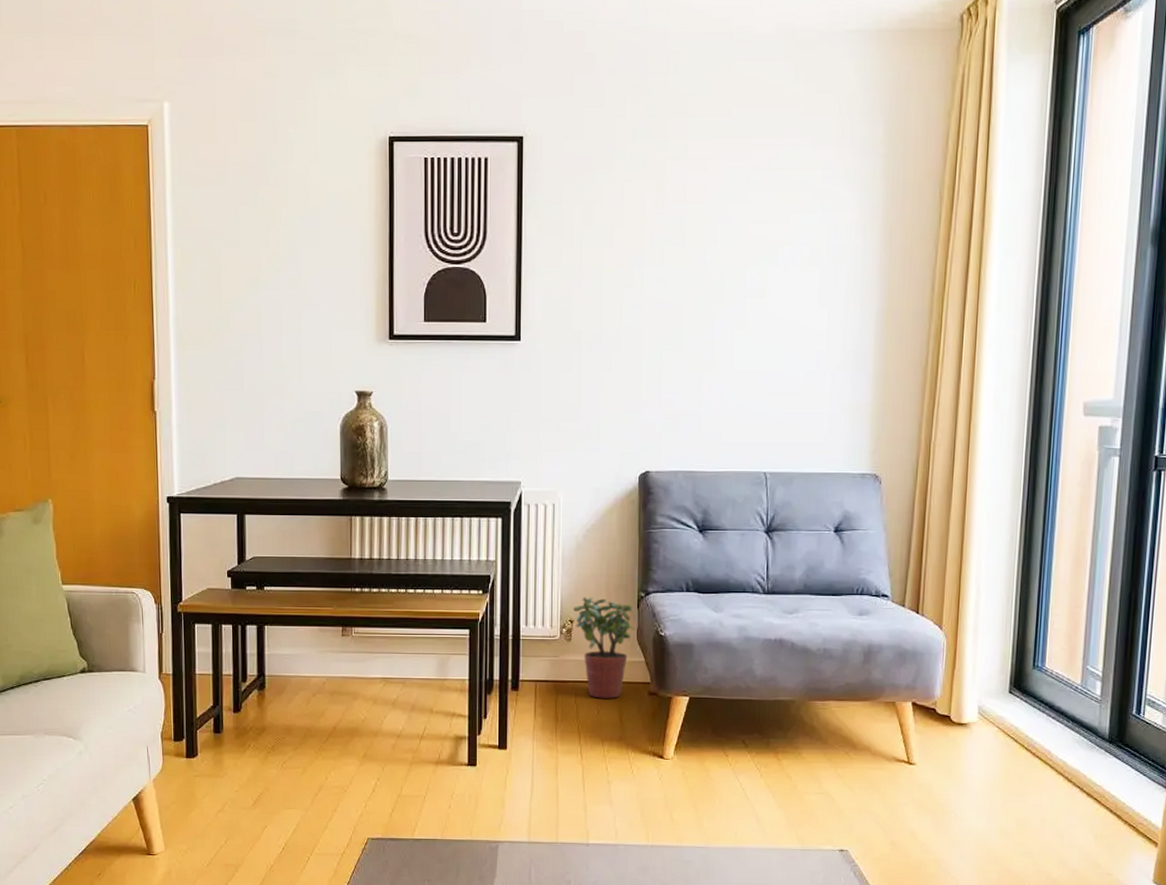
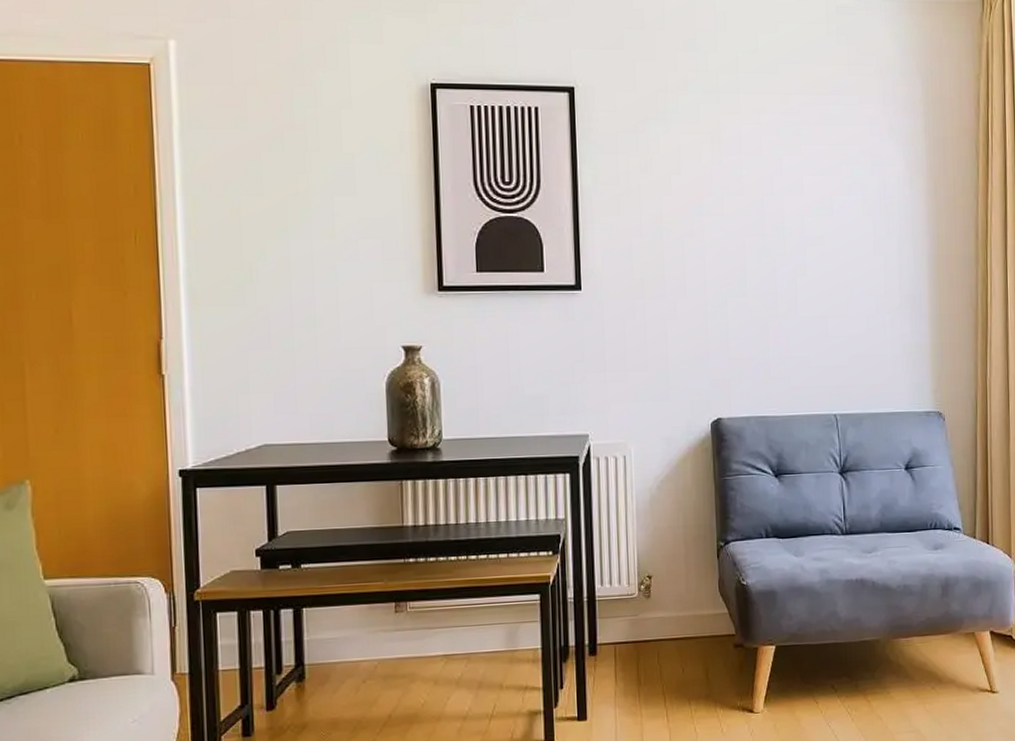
potted plant: present [573,597,636,699] -> none [651,550,717,656]

